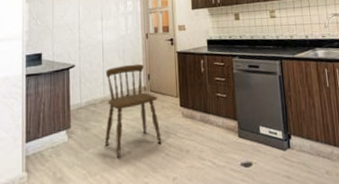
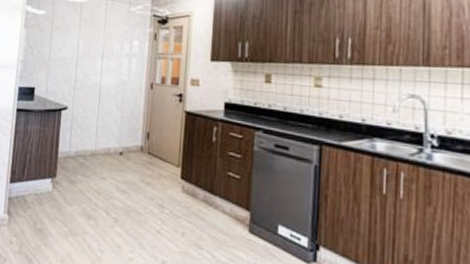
dining chair: present [104,64,162,158] -> none [90,117,155,223]

